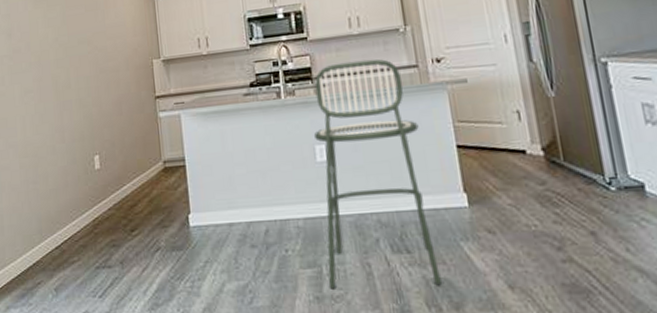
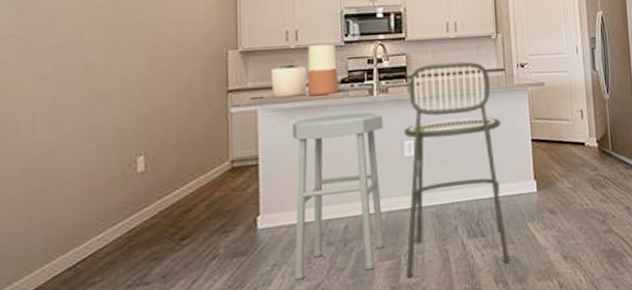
planter: none [188,70,220,102] -> present [271,64,308,98]
bar stool: none [210,115,305,279] -> present [291,112,385,281]
vase: none [217,48,249,101] -> present [307,44,339,97]

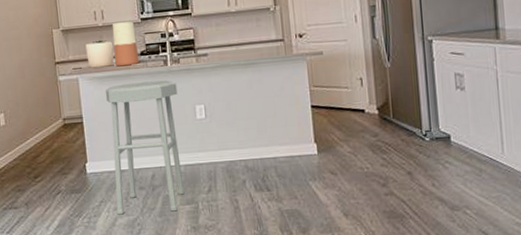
bar stool: present [404,61,509,278] -> none [195,33,293,221]

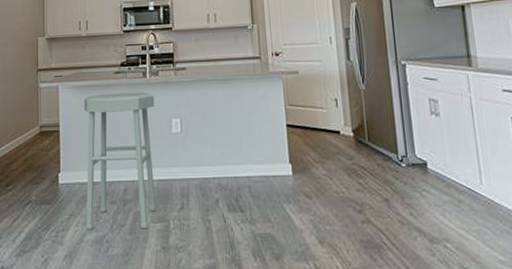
planter: present [85,40,114,68] -> none [68,49,95,77]
vase: present [112,21,140,67] -> none [95,33,120,77]

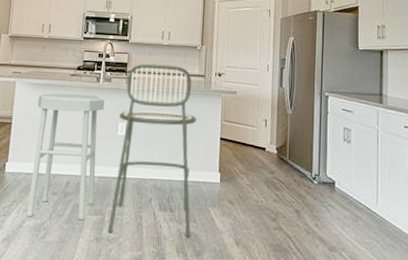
bar stool: none [172,49,266,241] -> present [108,63,197,238]

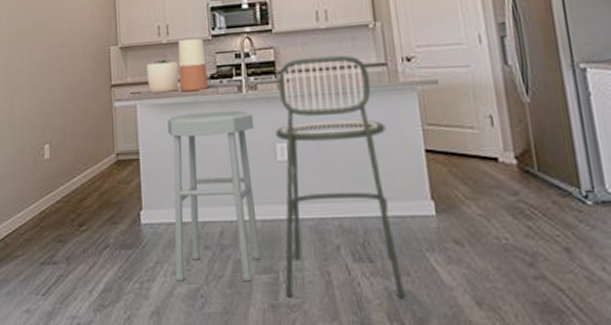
planter: none [27,50,54,75] -> present [146,59,179,93]
vase: none [53,37,77,78] -> present [177,38,209,92]

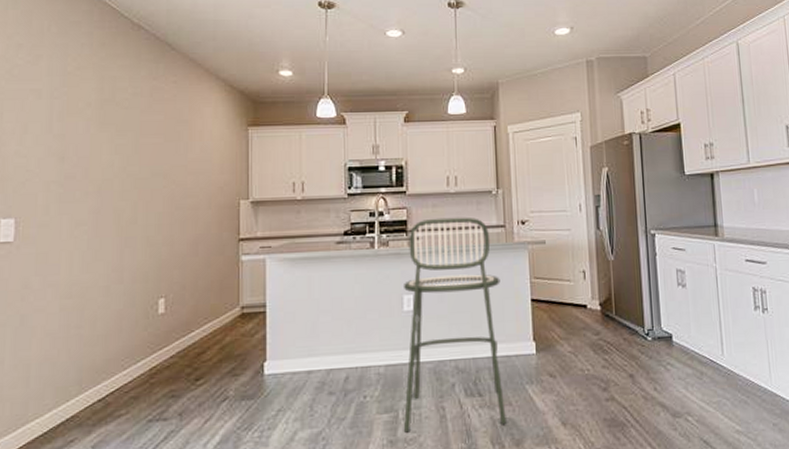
planter: present [146,59,179,93] -> none [279,215,313,247]
bar stool: present [166,110,261,282] -> none [297,265,384,427]
vase: present [177,38,209,92] -> none [312,196,342,247]

